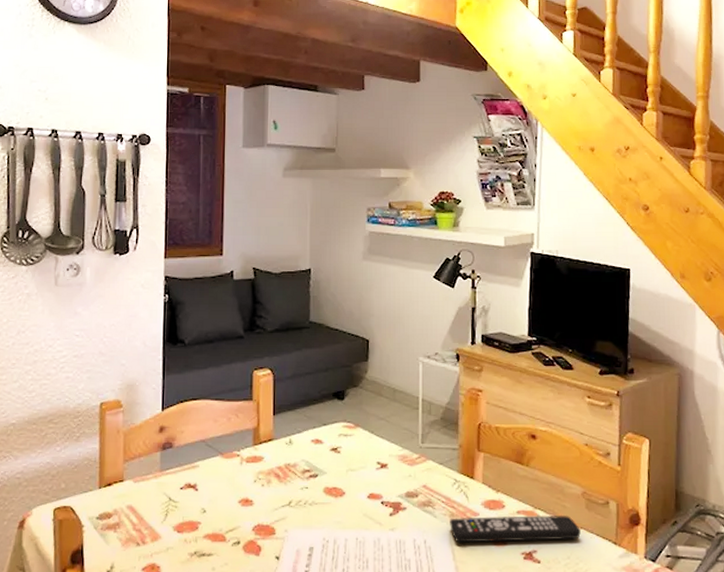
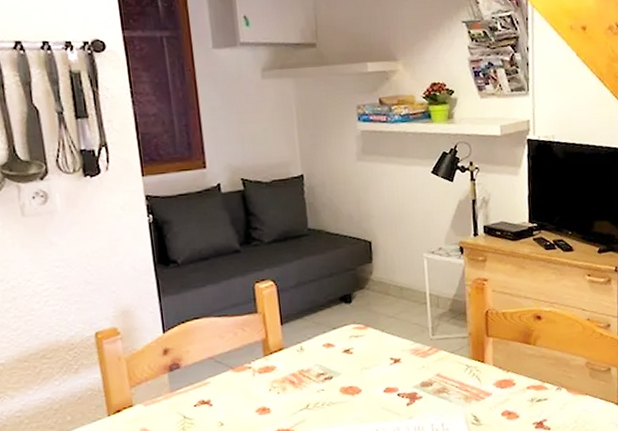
remote control: present [450,516,581,543] -> none [464,385,586,422]

